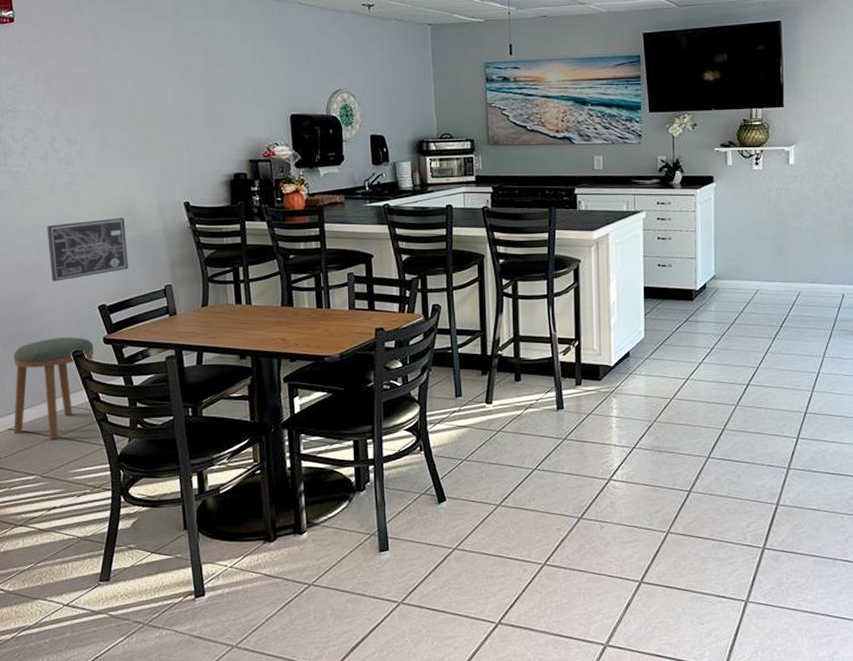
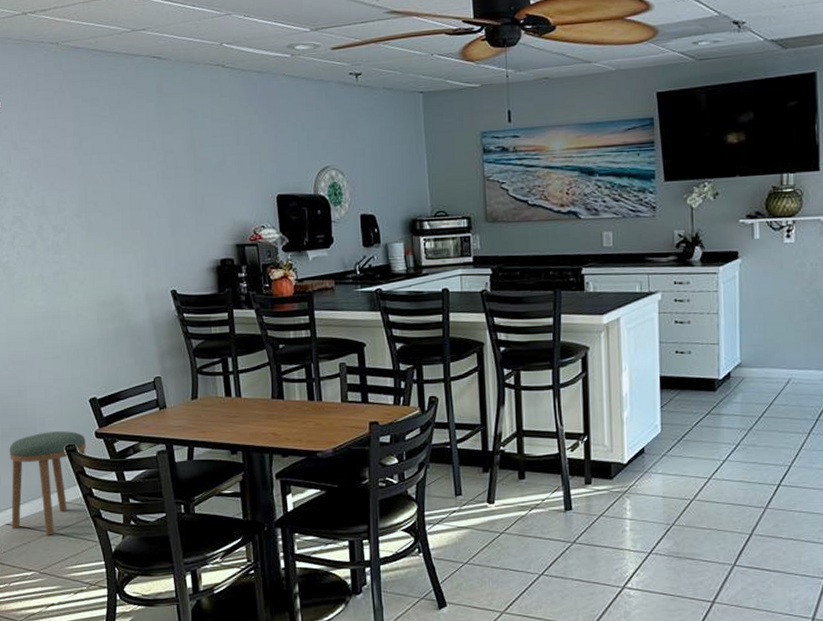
wall art: present [47,218,128,281] -> none [37,307,117,374]

